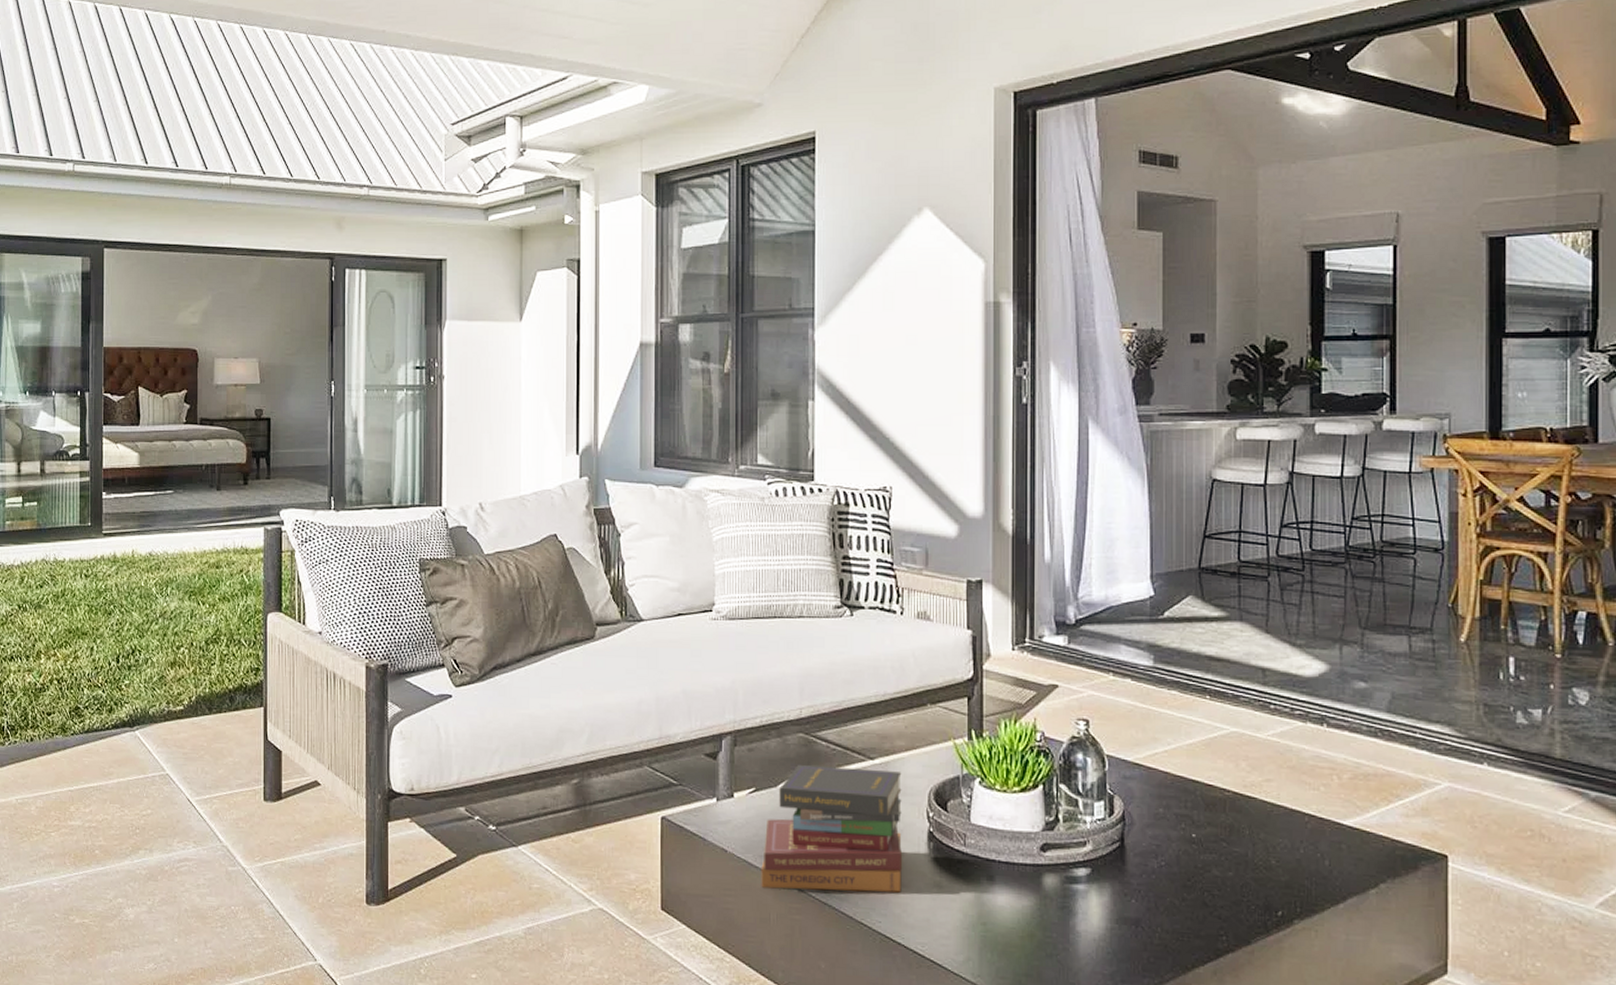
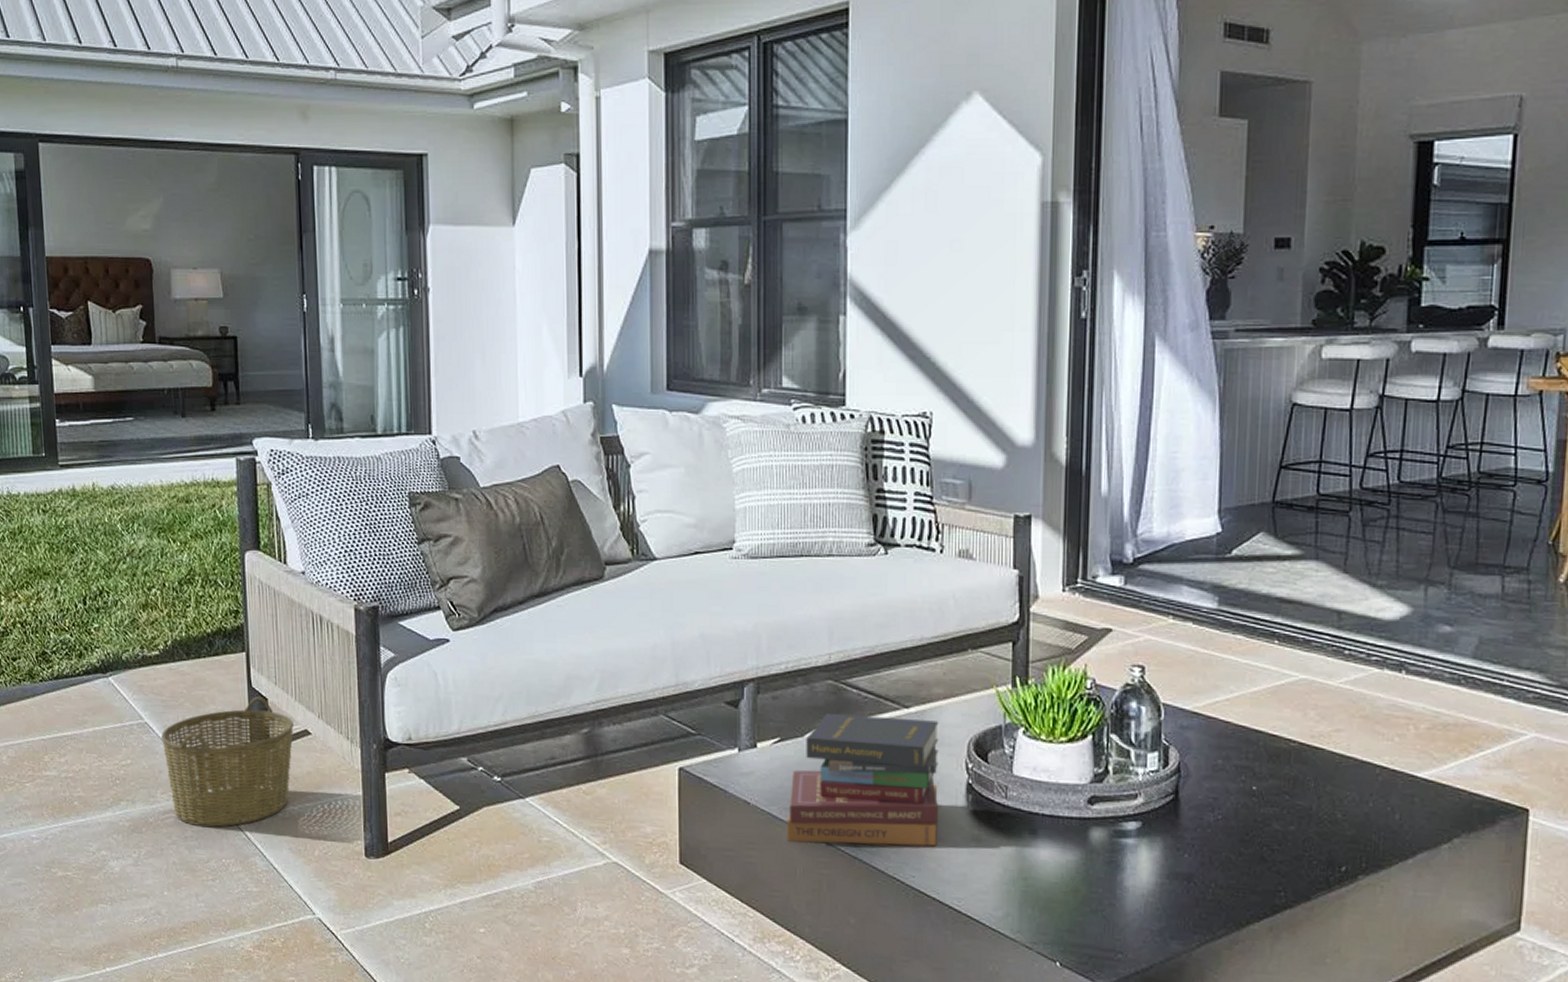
basket: none [181,749,304,875] -> present [161,696,294,827]

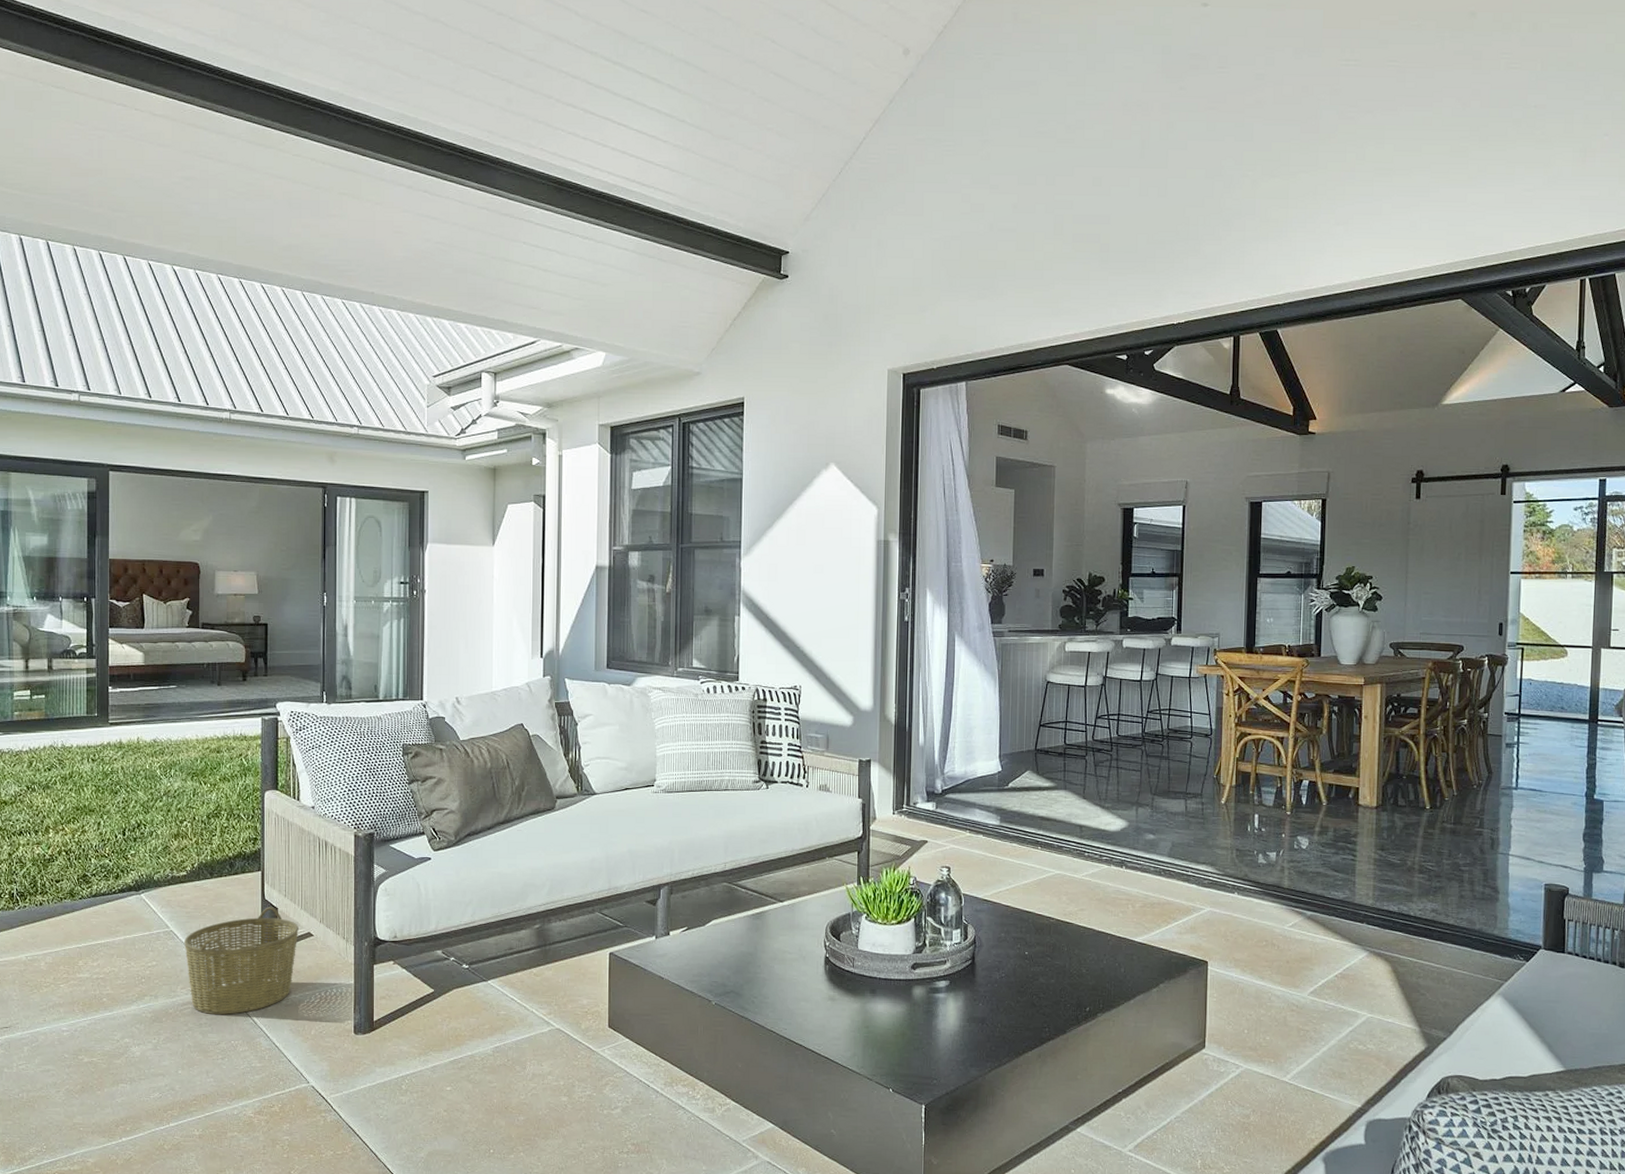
books: present [786,712,939,847] -> none [691,907,805,1007]

